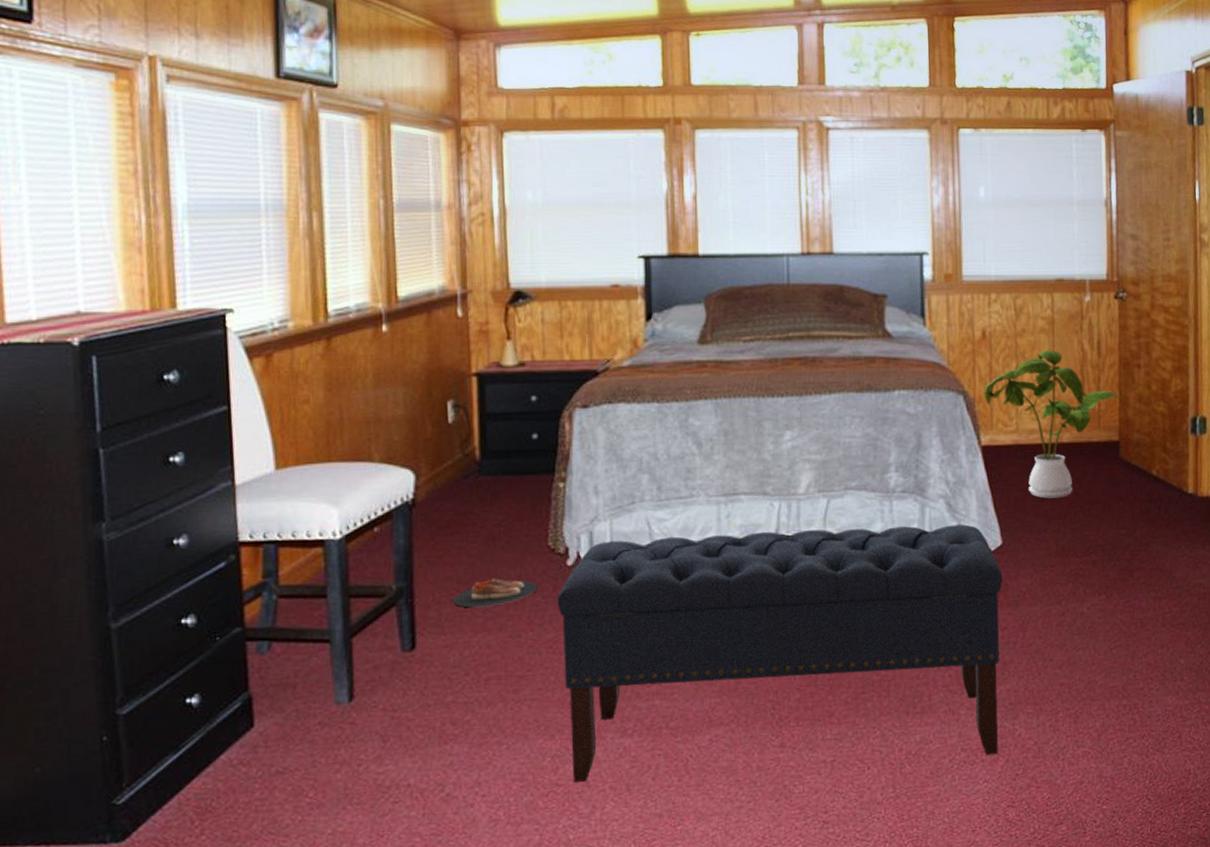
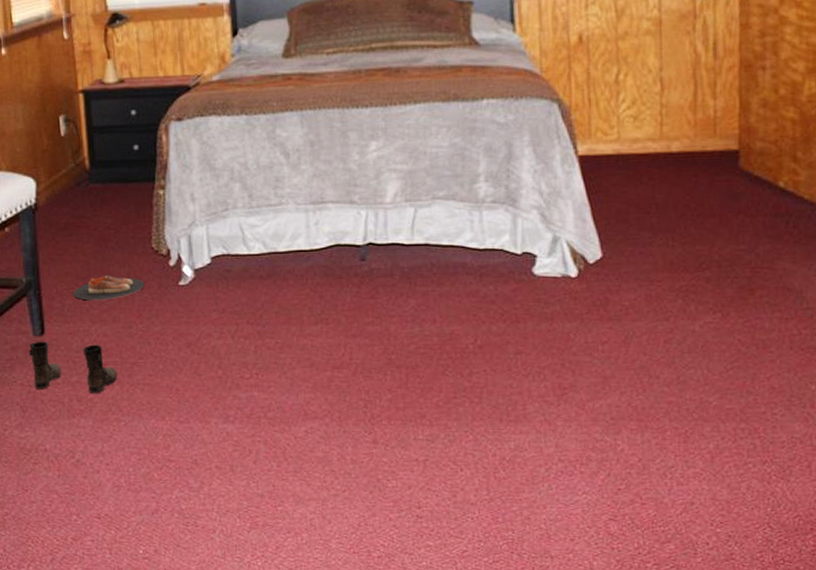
boots: none [394,656,502,714] -> present [28,340,118,393]
bench: present [557,524,1003,782] -> none [162,236,603,468]
house plant: present [983,350,1124,499] -> none [580,53,746,211]

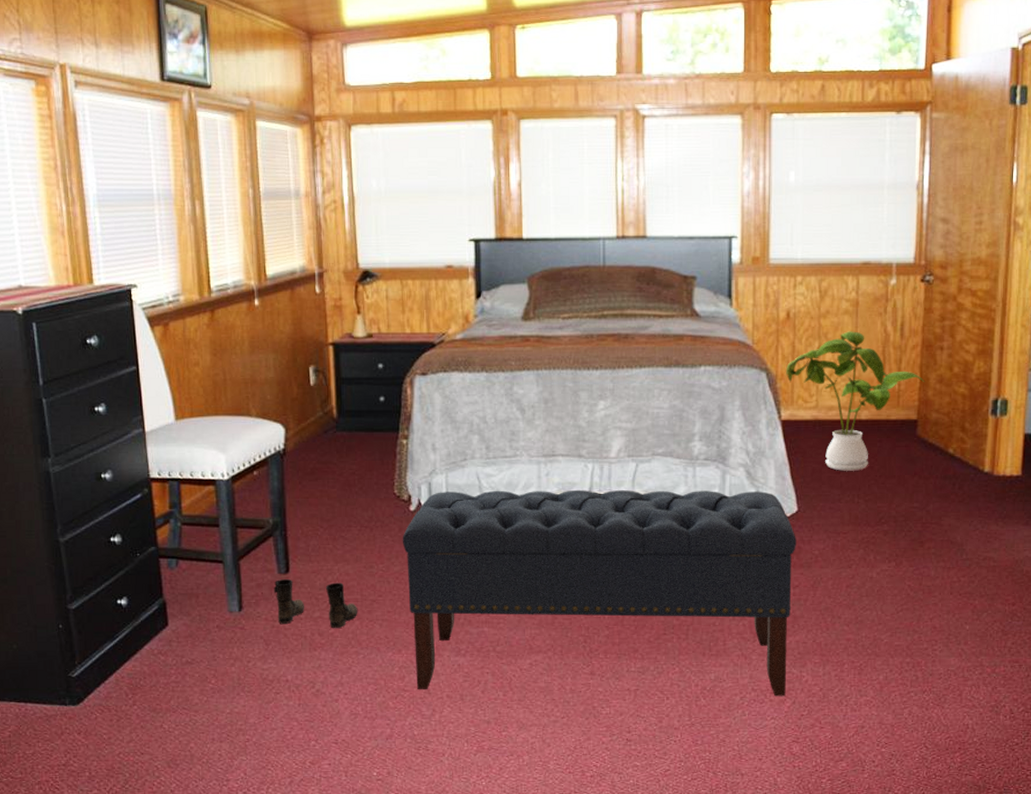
slippers: present [73,275,145,301] -> none [317,518,387,542]
bench: none [162,236,603,468] -> present [402,489,796,696]
house plant: none [580,53,746,211] -> present [785,331,925,471]

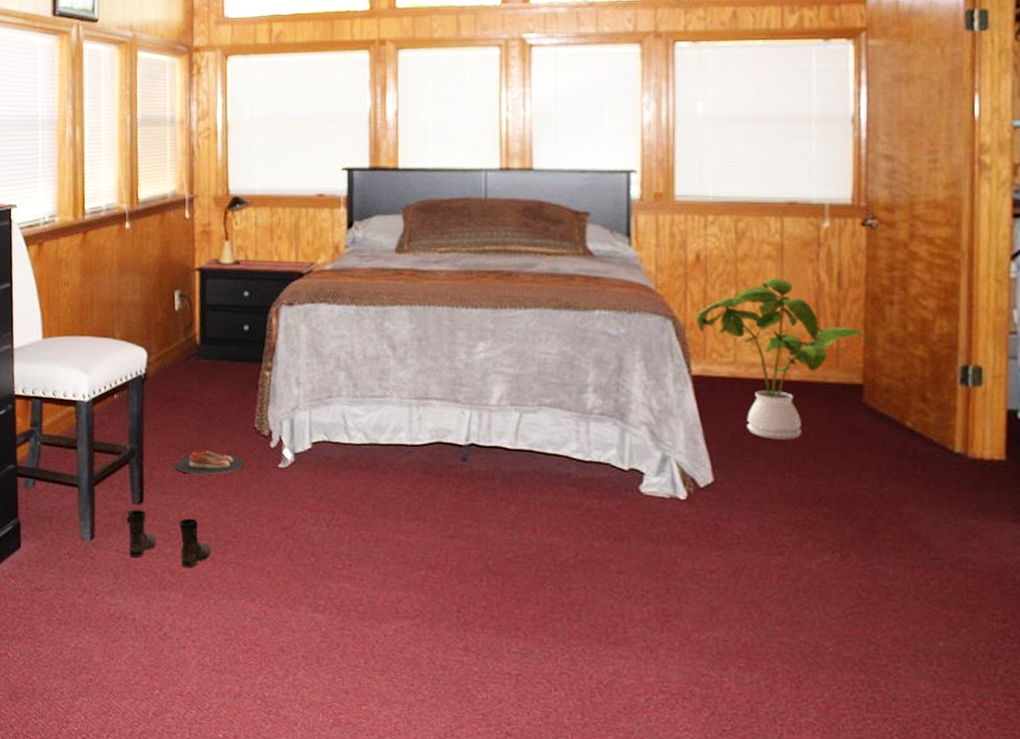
slippers: none [317,518,387,542] -> present [173,450,245,475]
bench: present [402,489,796,696] -> none [260,429,713,704]

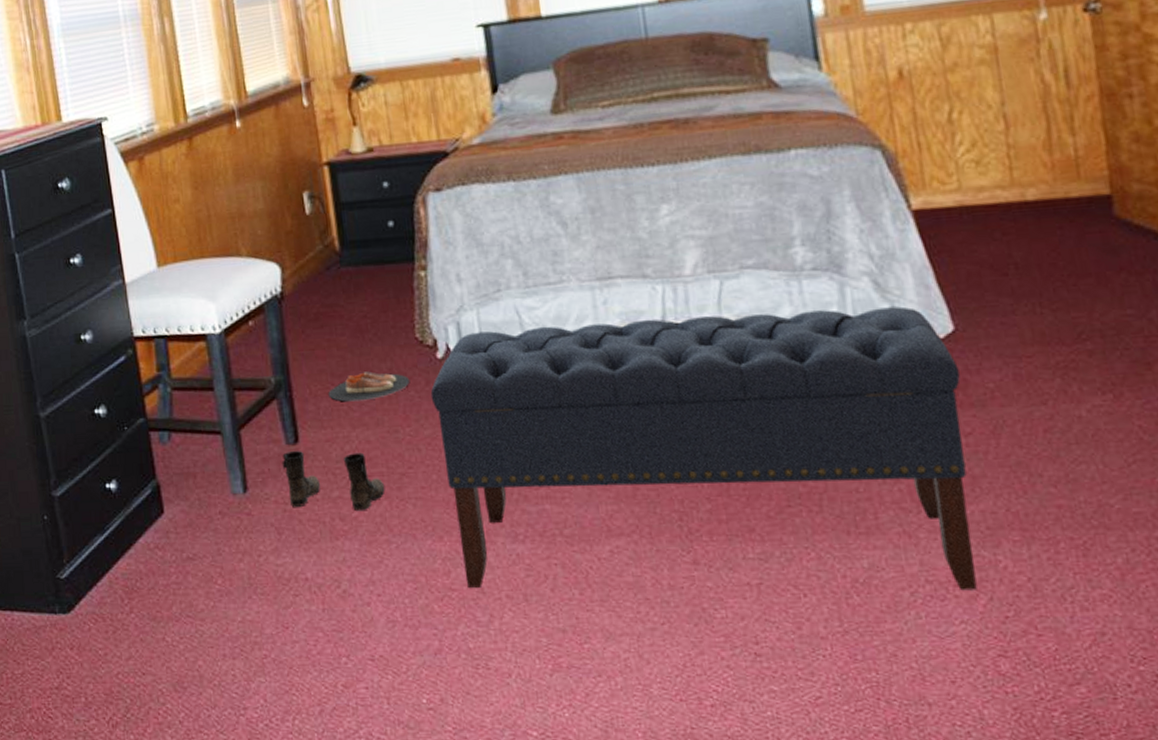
bench: none [260,429,713,704] -> present [430,306,977,591]
house plant: present [695,278,871,440] -> none [908,85,1114,272]

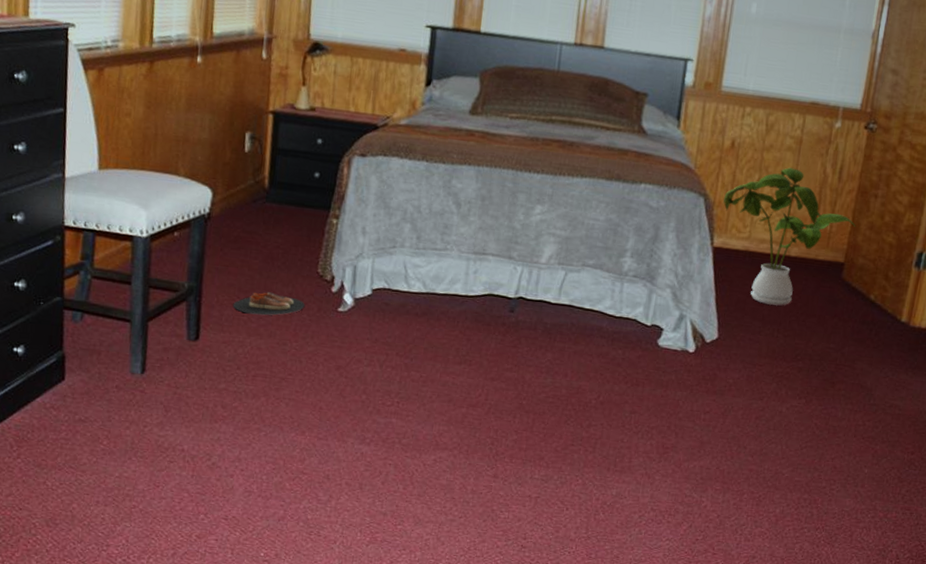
boots: present [281,450,385,510] -> none [180,345,266,402]
bench: present [430,306,977,591] -> none [316,276,713,519]
house plant: none [908,85,1114,272] -> present [722,167,856,306]

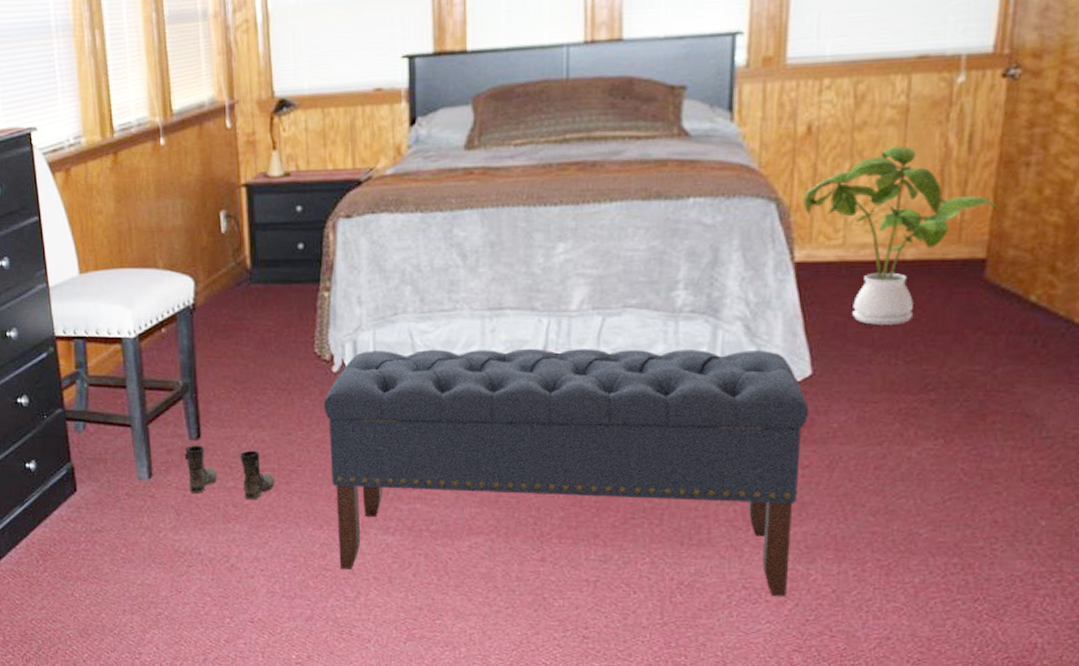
boots: none [180,345,266,402] -> present [184,444,275,499]
slippers: present [233,292,305,316] -> none [230,380,306,406]
bench: none [316,276,713,519] -> present [323,348,809,597]

